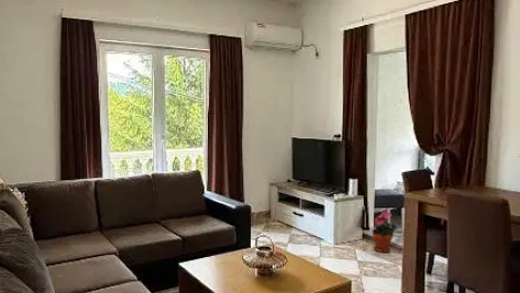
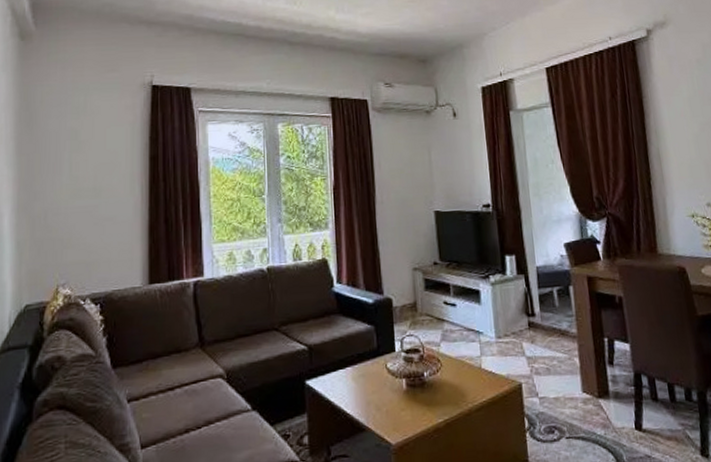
potted plant: present [371,211,397,253] -> none [538,291,568,344]

